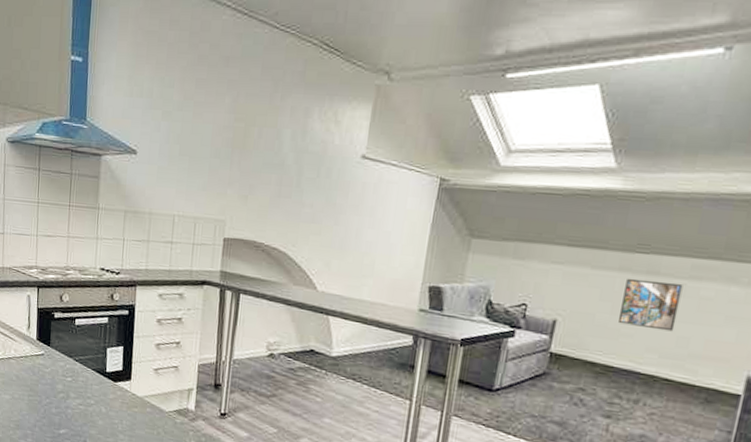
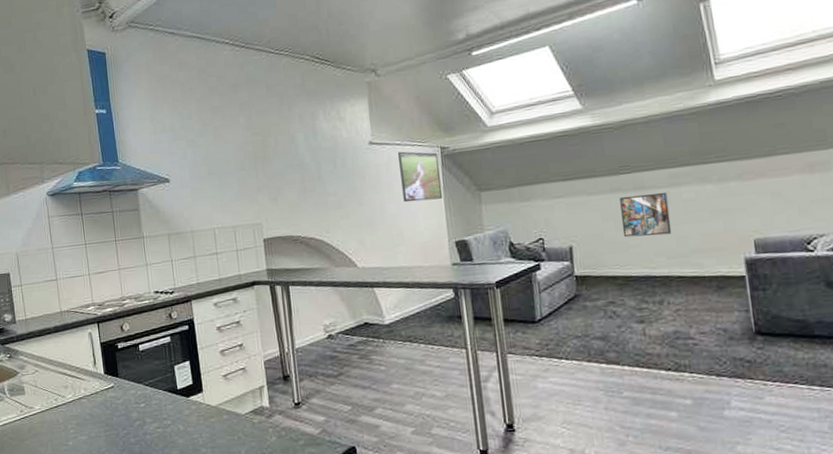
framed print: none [384,173,436,236] -> present [398,151,443,203]

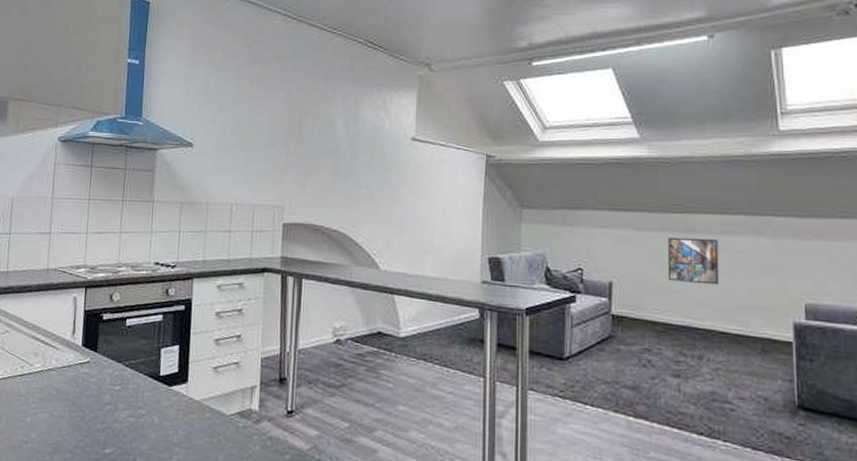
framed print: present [398,151,443,203] -> none [439,153,483,209]

